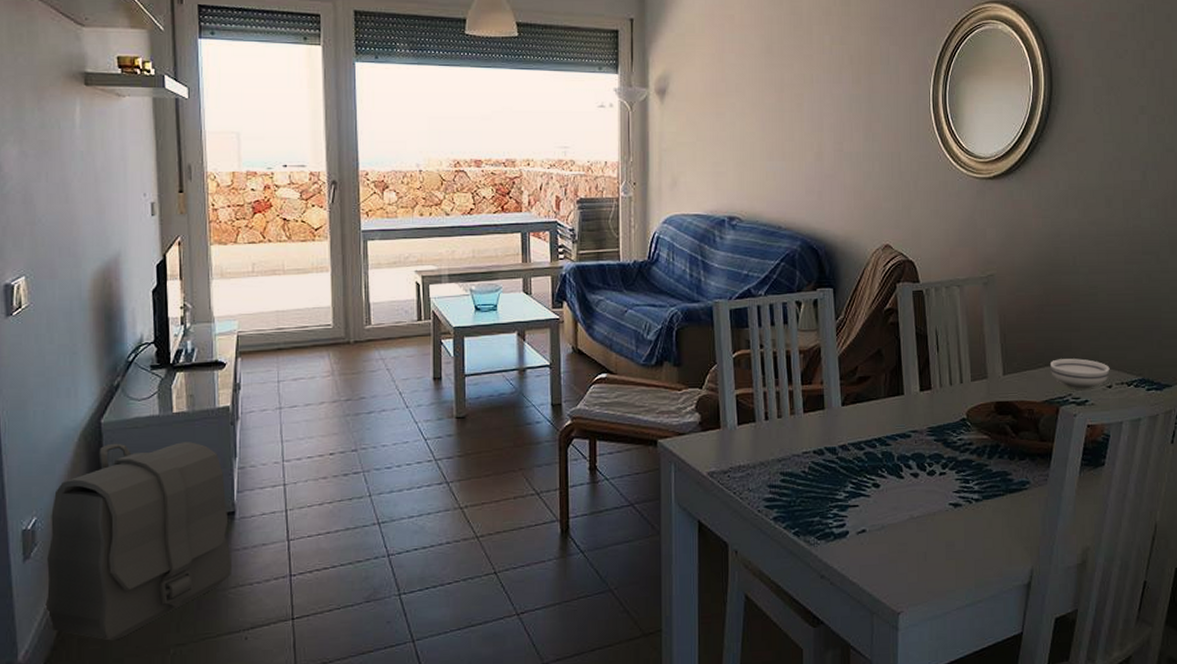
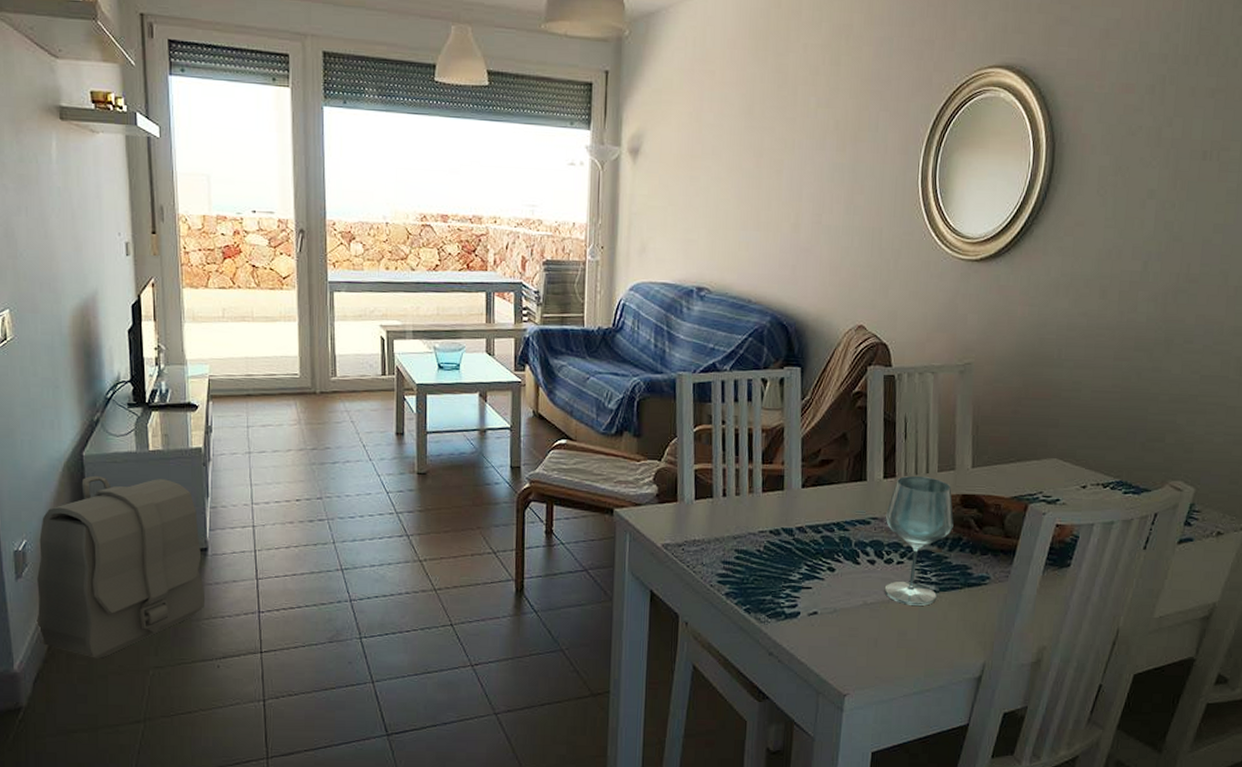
wine glass: none [924,386,991,516] -> present [884,475,954,606]
bowl: present [1050,358,1110,390] -> none [1022,455,1086,488]

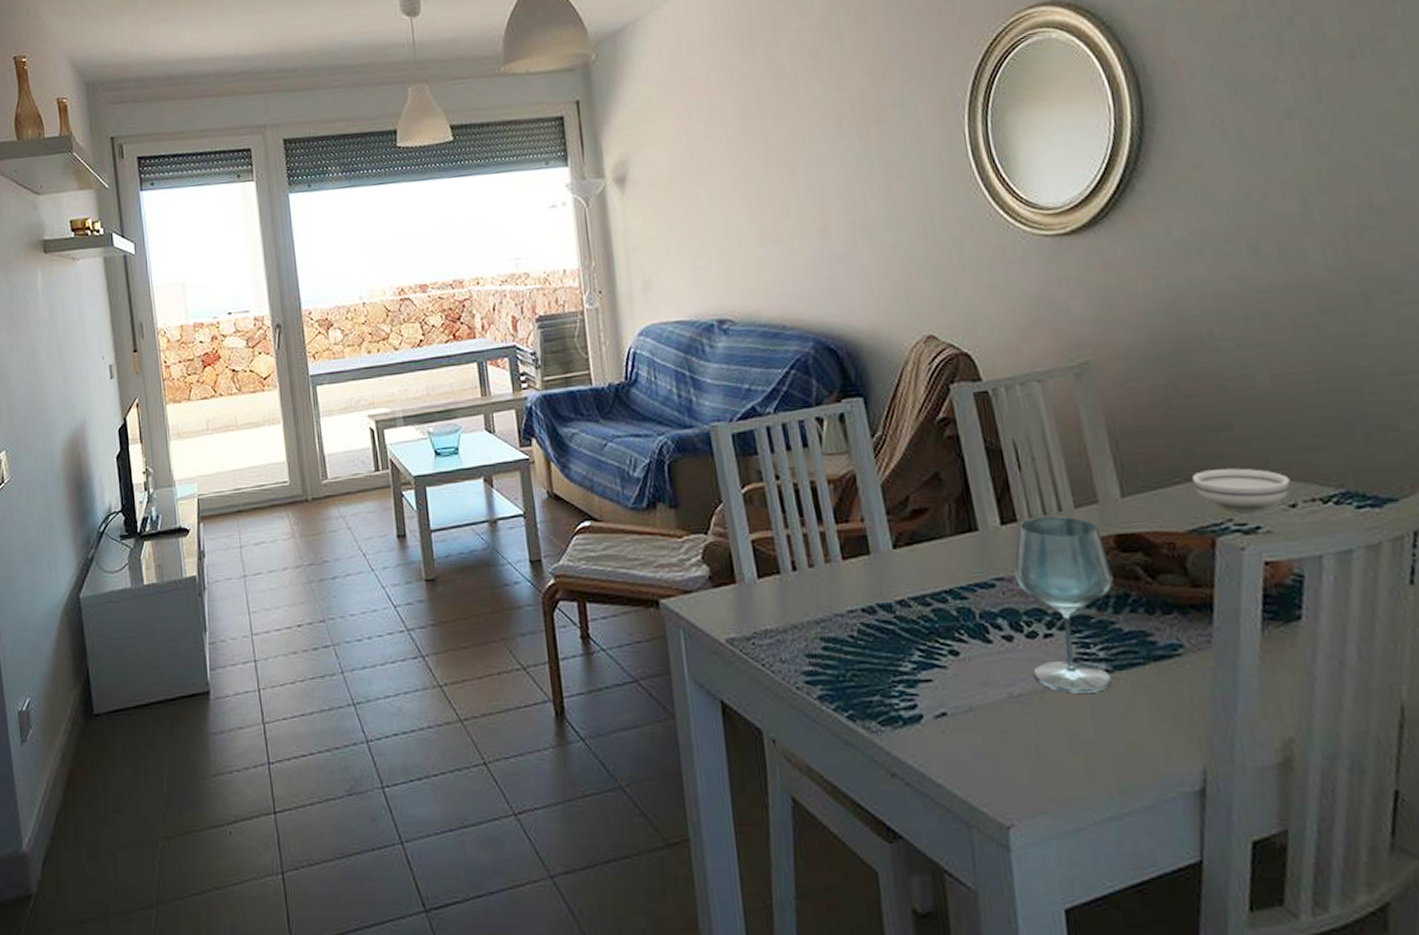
backpack: present [35,475,204,659] -> none [41,615,211,831]
bowl: none [1022,455,1086,488] -> present [1192,468,1291,512]

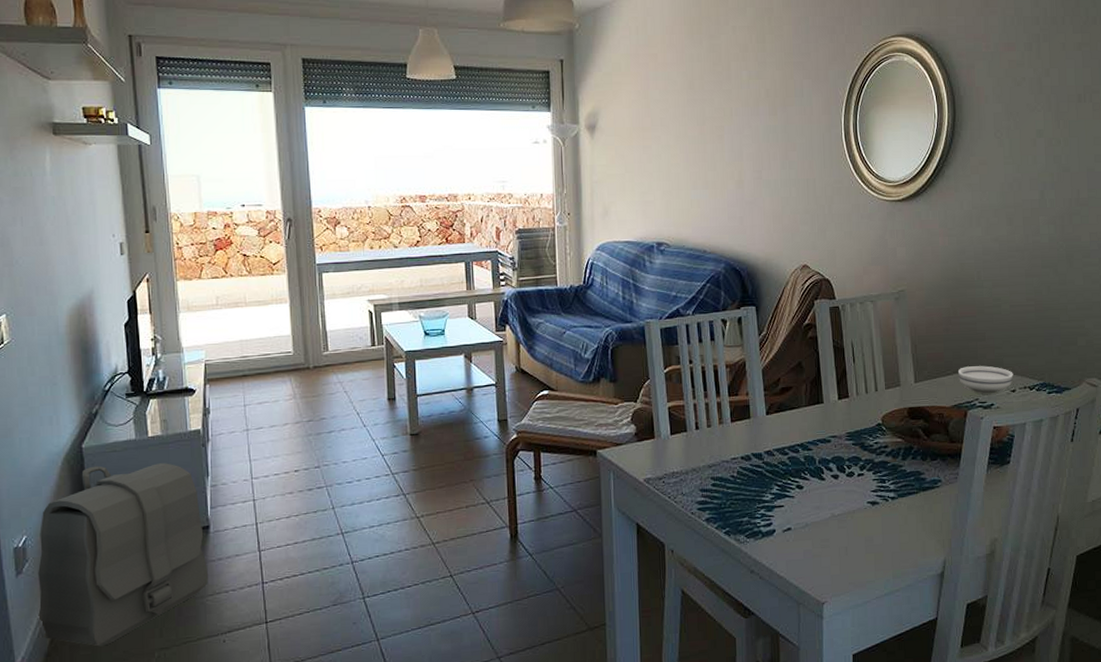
backpack: none [41,615,211,831] -> present [37,463,208,647]
wine glass: present [1013,516,1114,694] -> none [843,394,904,513]

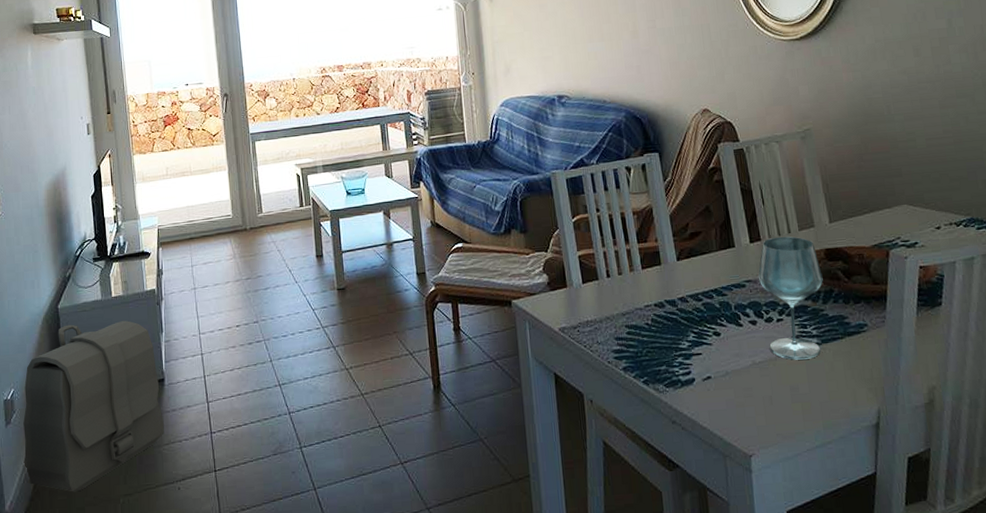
wine glass: none [843,394,904,513] -> present [757,236,823,360]
bowl: present [958,366,1013,394] -> none [875,202,937,233]

